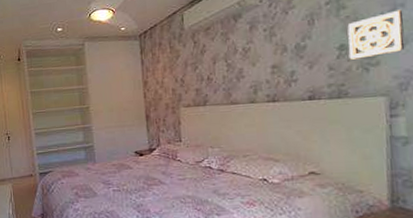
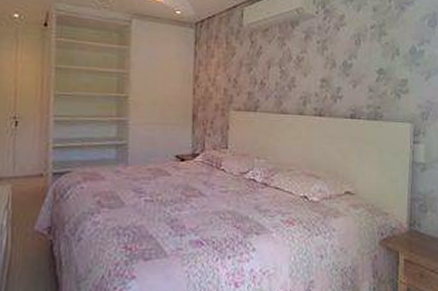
wall ornament: present [347,9,405,60] -> none [385,45,429,85]

